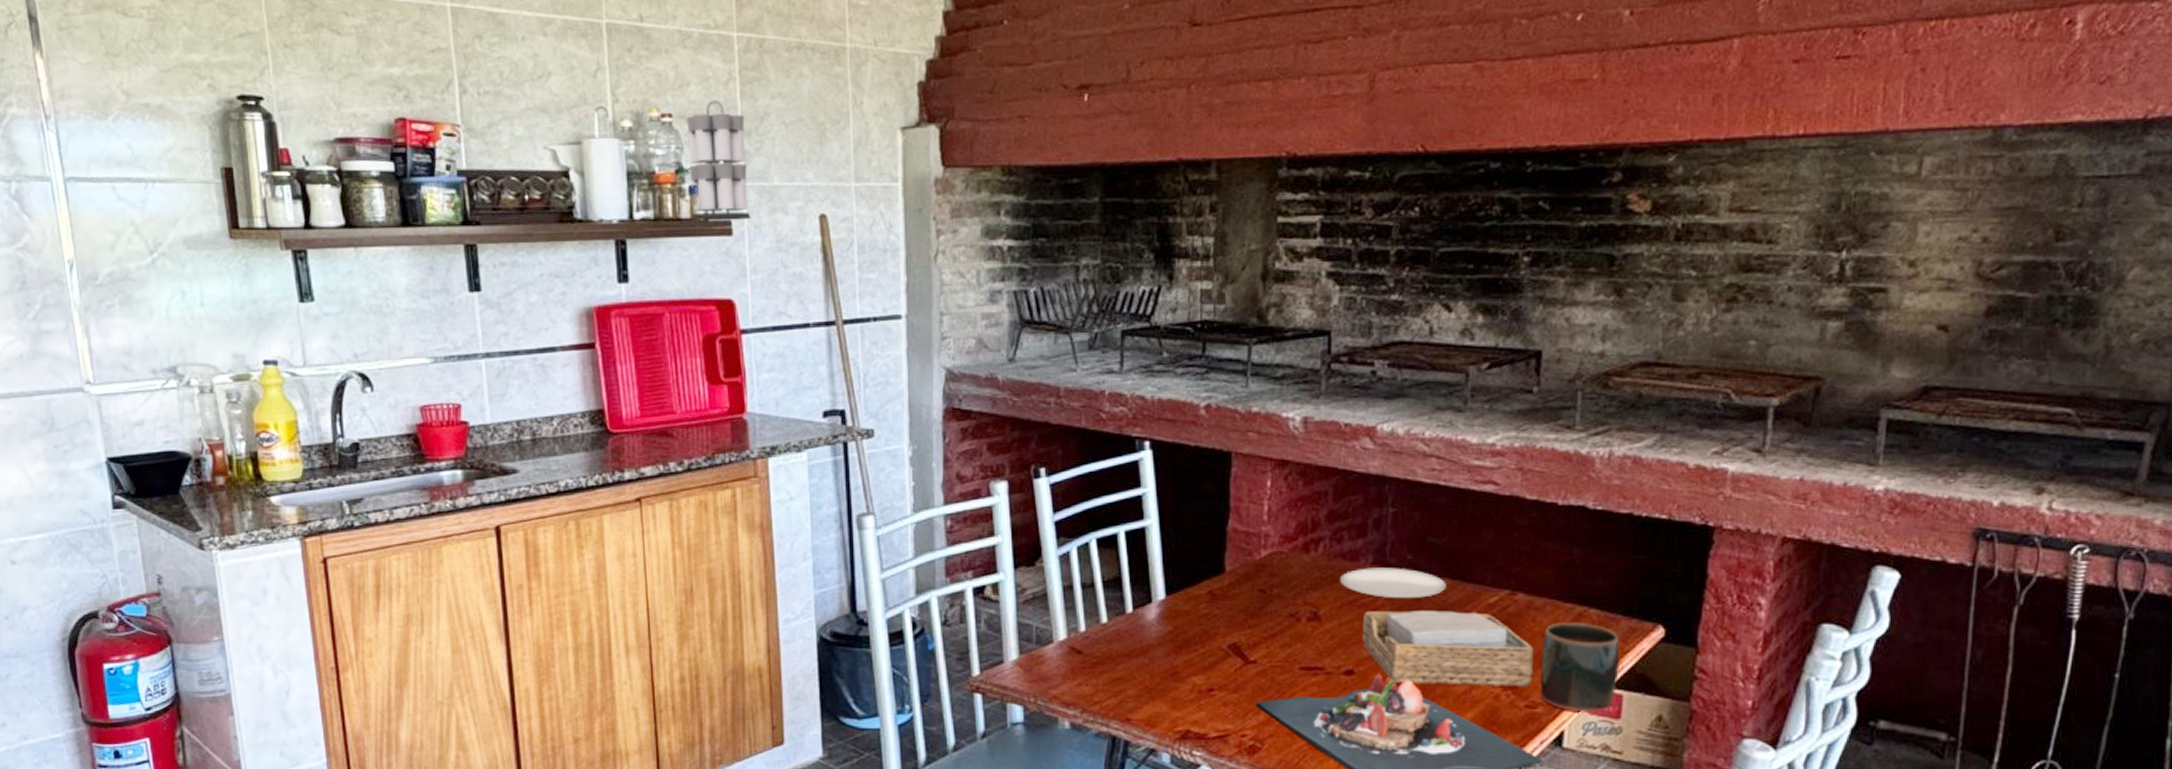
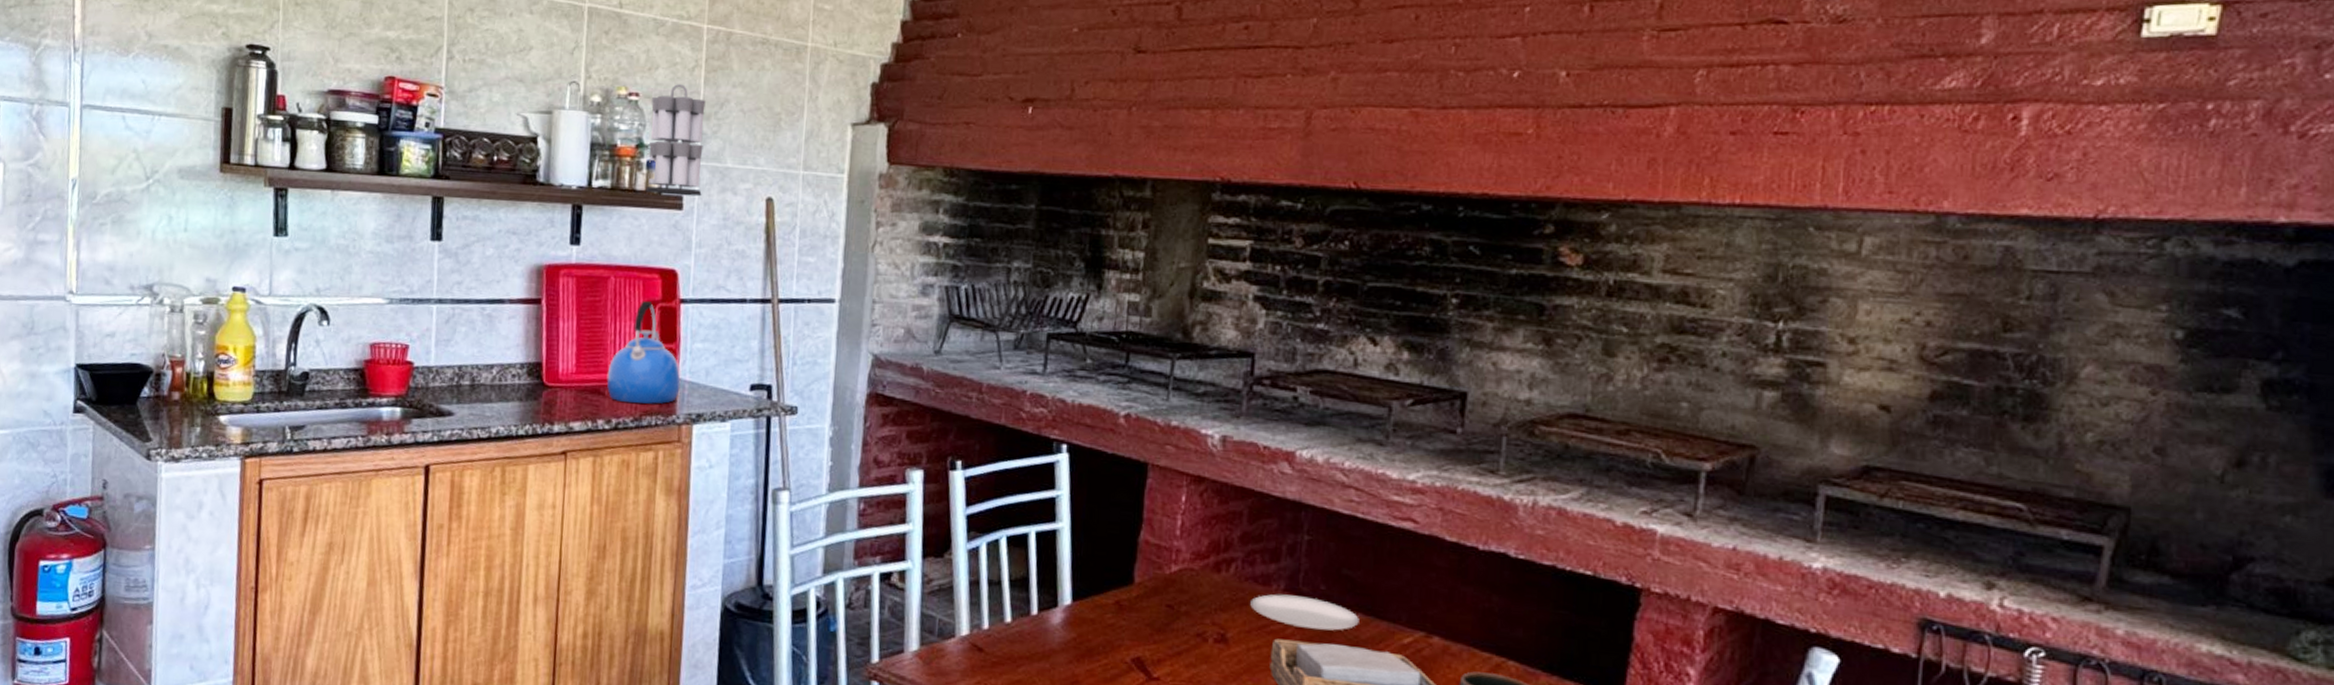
kettle: none [673,335,751,443] -> present [606,301,681,405]

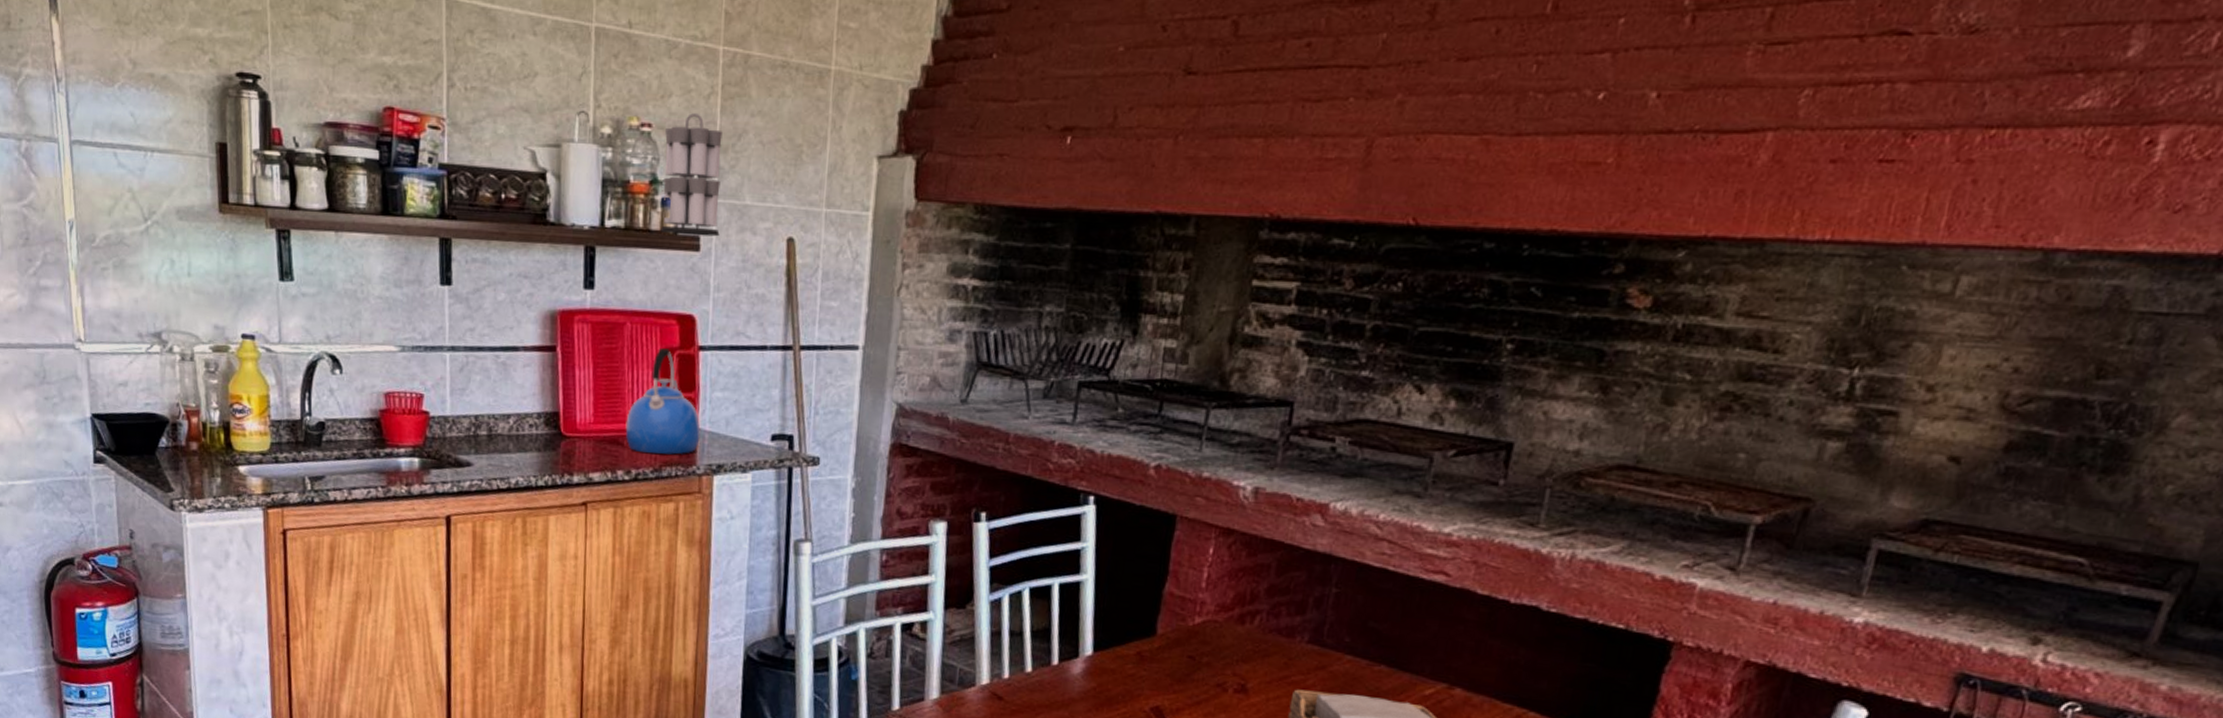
plate: present [1250,594,1359,632] -> none [1273,646,1382,683]

